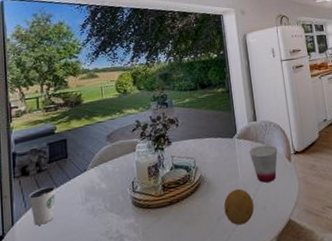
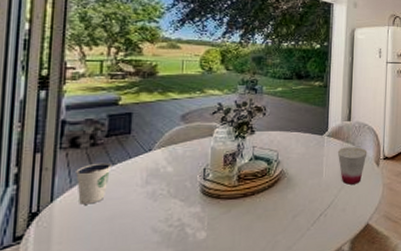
fruit: present [224,188,254,226] -> none [301,187,334,225]

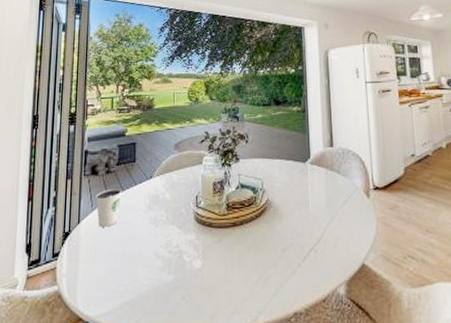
cup: present [337,146,368,185] -> none [322,174,355,217]

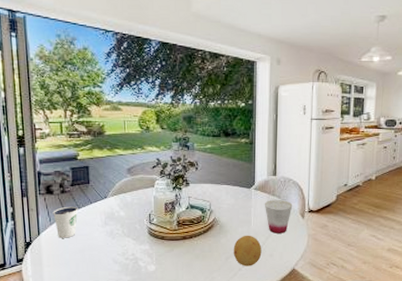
fruit: none [290,219,324,261] -> present [233,235,262,266]
cup: none [322,174,355,217] -> present [264,199,293,233]

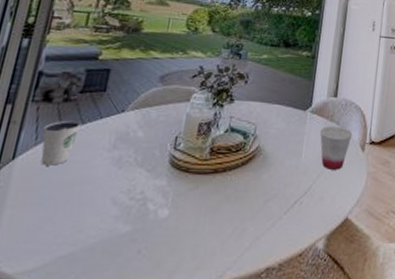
fruit: present [233,235,262,266] -> none [274,170,311,213]

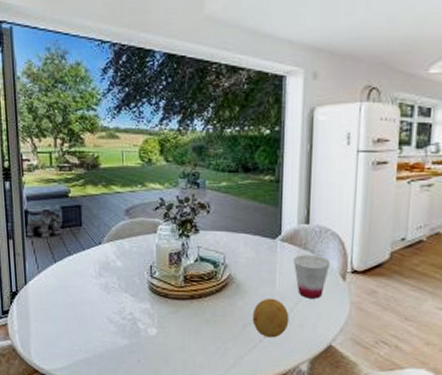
dixie cup: present [41,120,82,166] -> none [41,252,69,290]
fruit: none [274,170,311,213] -> present [252,298,289,338]

